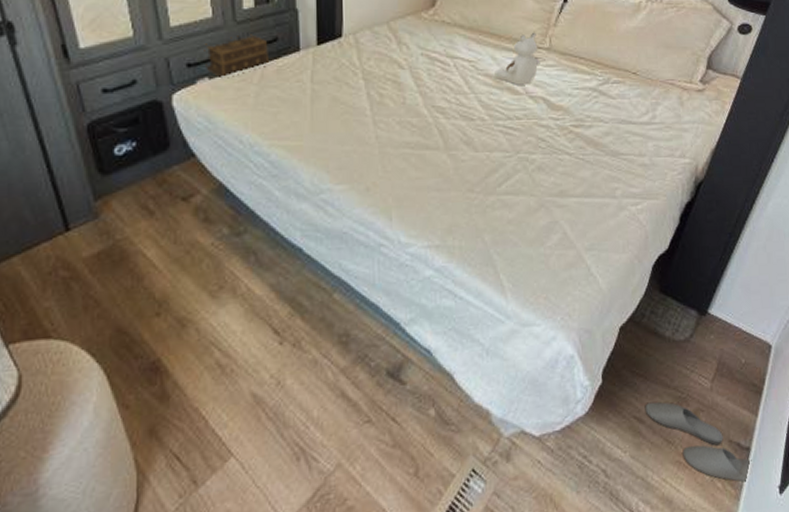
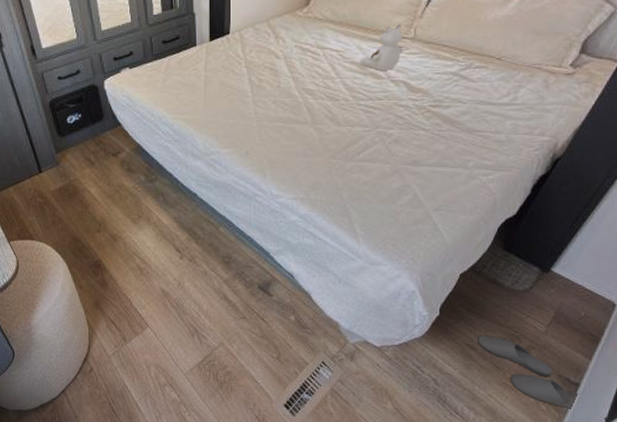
decorative box: present [204,34,268,79] -> none [125,34,172,69]

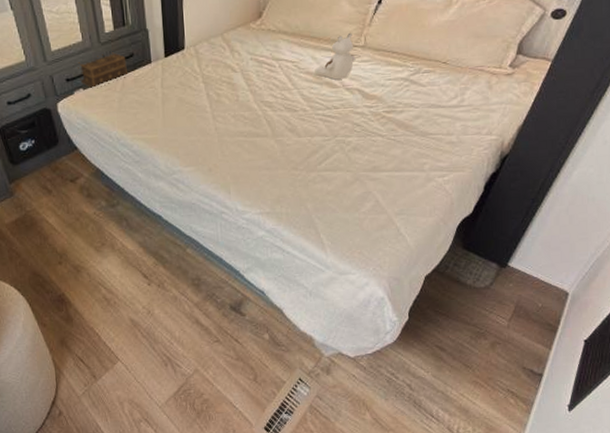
decorative box: none [125,34,172,69] -> present [77,52,127,89]
slippers: present [477,335,580,409] -> none [446,335,544,400]

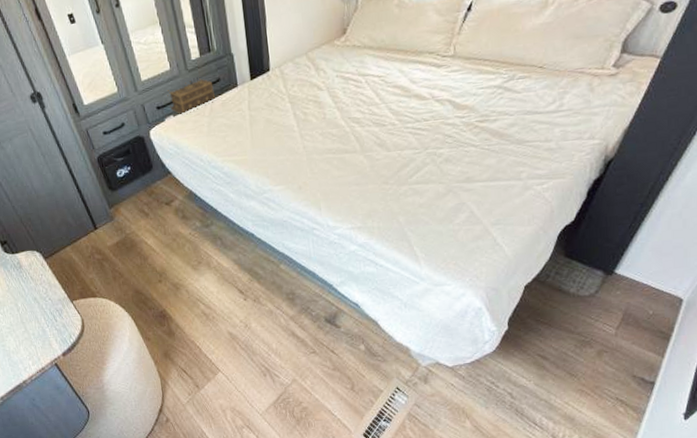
stuffed animal: present [315,32,356,80] -> none [402,42,445,92]

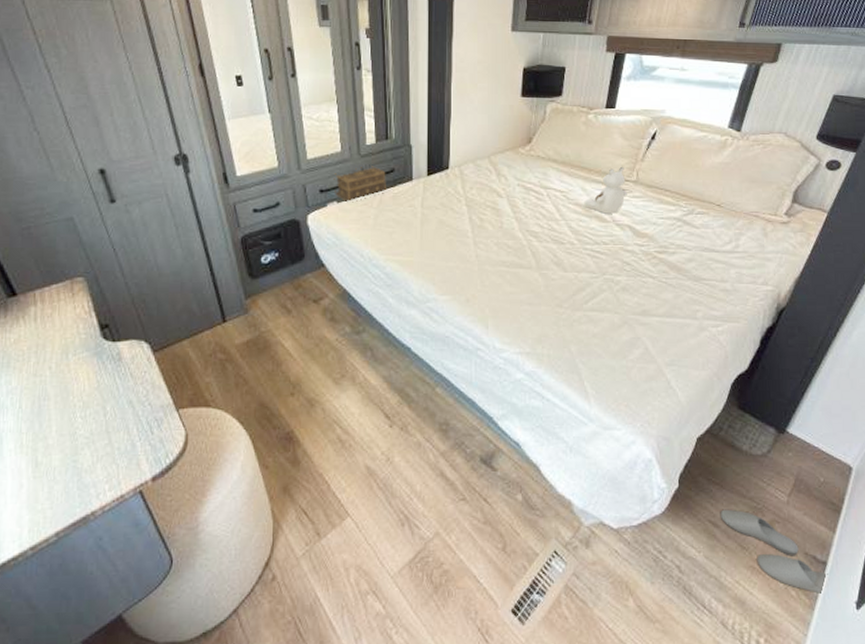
stuffed animal: none [402,42,445,92] -> present [584,166,627,214]
slippers: none [549,344,656,409] -> present [720,509,828,594]

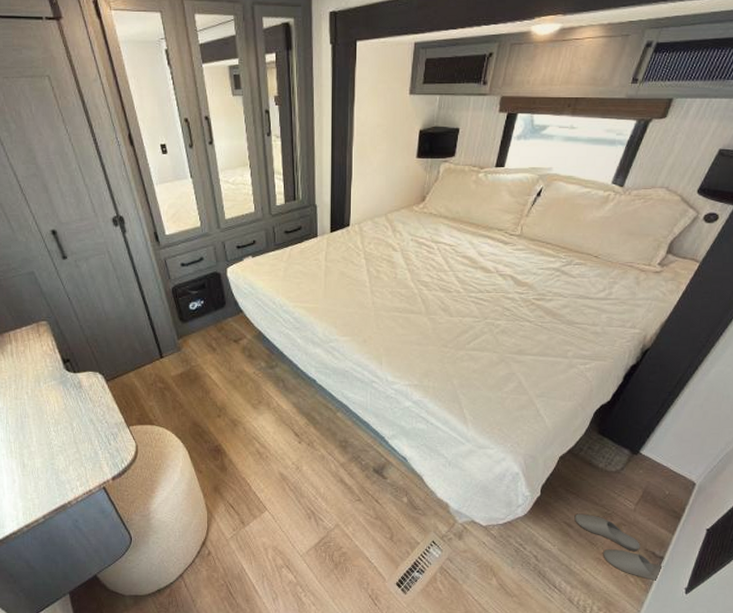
decorative box: present [334,166,386,203] -> none [249,224,294,257]
stuffed animal: present [584,166,627,214] -> none [471,221,511,265]

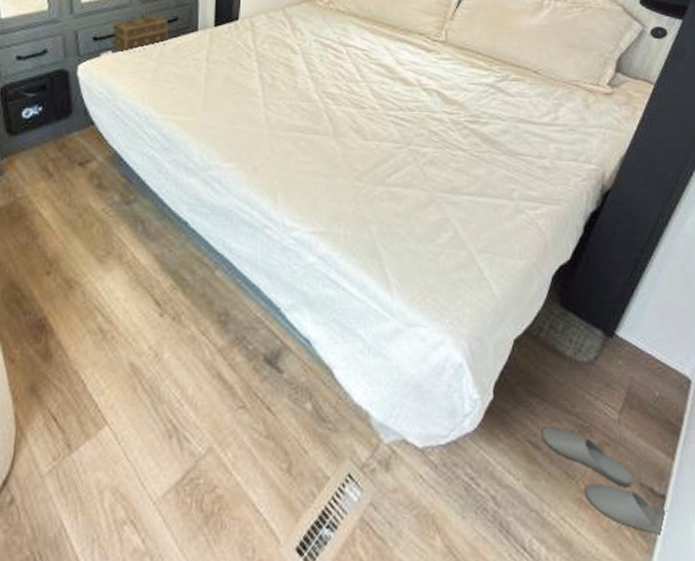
decorative box: none [249,224,294,257] -> present [109,13,168,53]

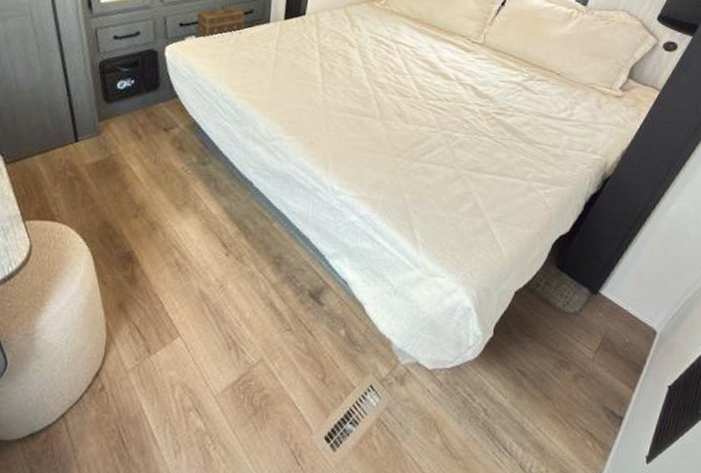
slippers: present [541,427,668,535] -> none [529,360,624,446]

